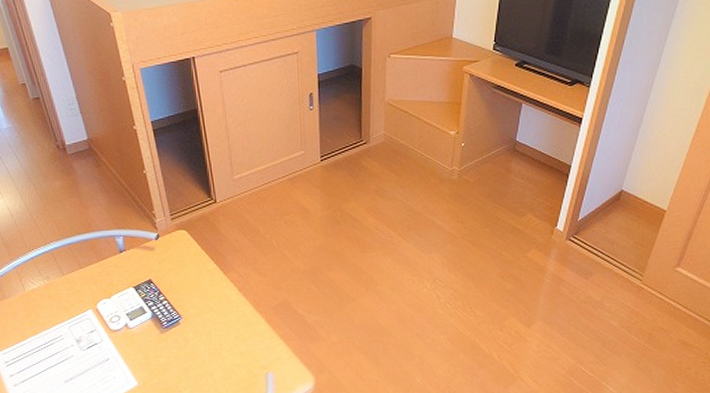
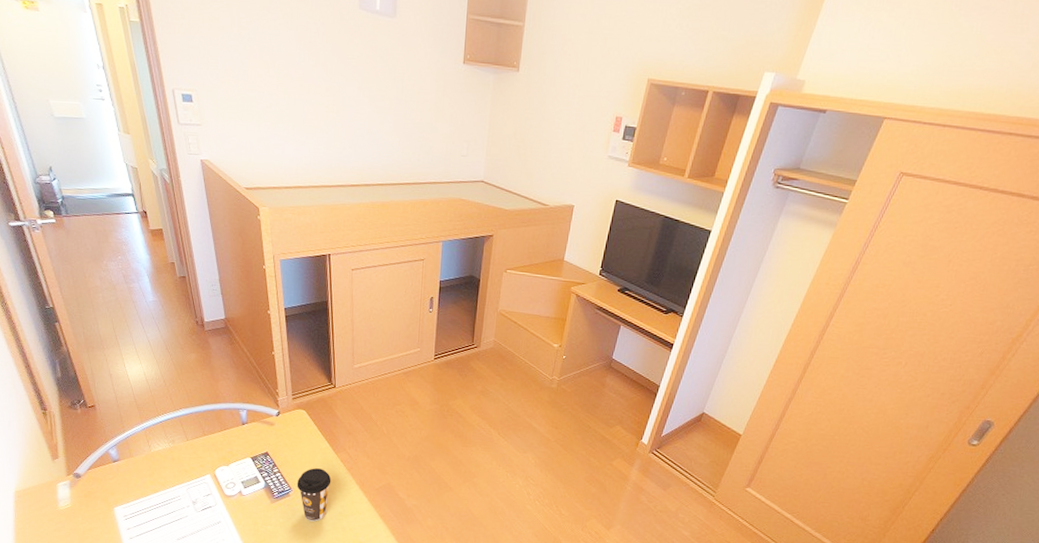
coffee cup: none [186,292,223,349] -> present [296,468,331,522]

